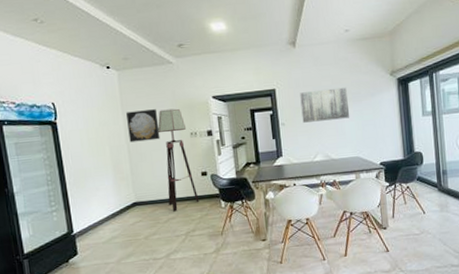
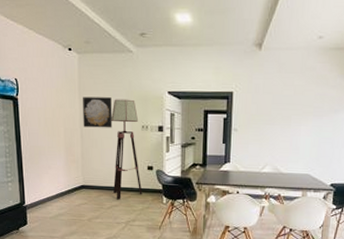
wall art: present [300,87,350,123] -> none [256,99,309,133]

